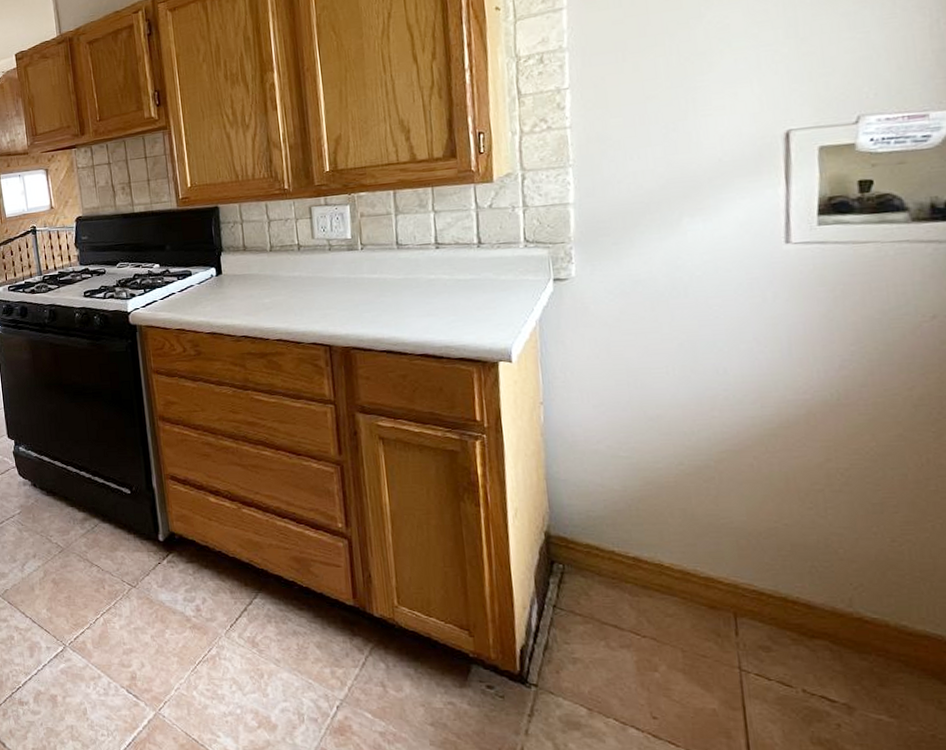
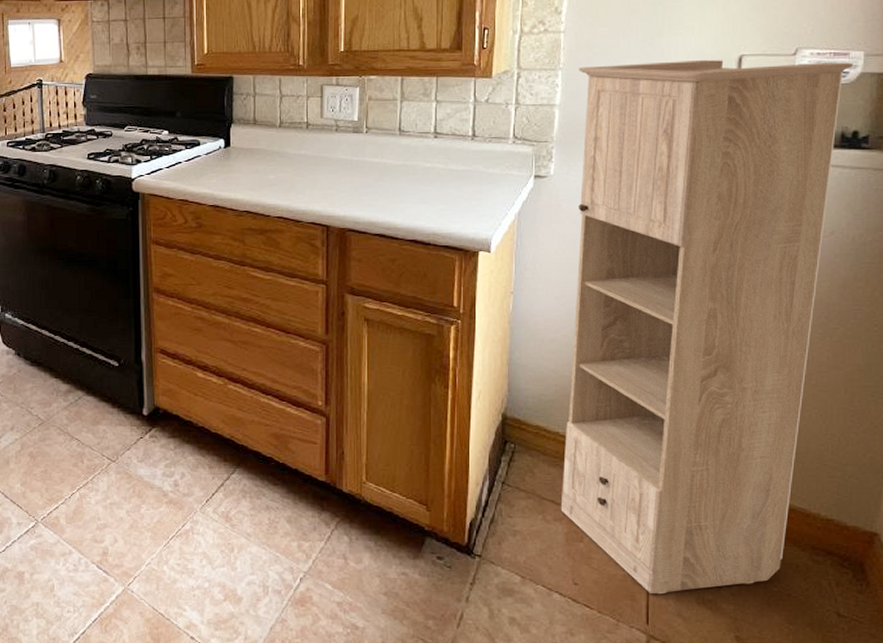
storage cabinet: none [591,124,936,732] -> present [560,59,854,595]

